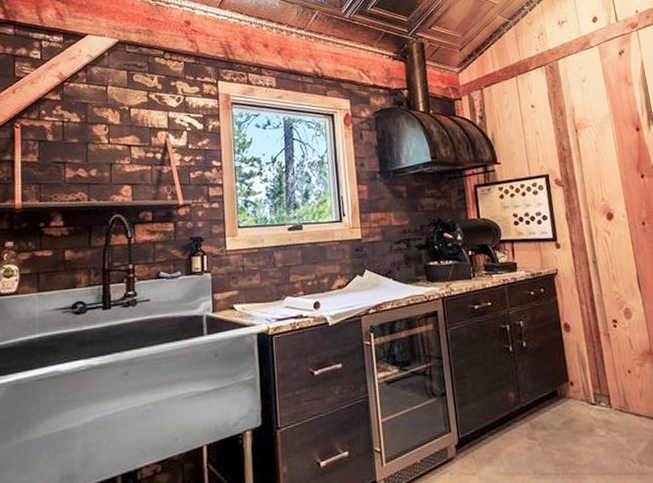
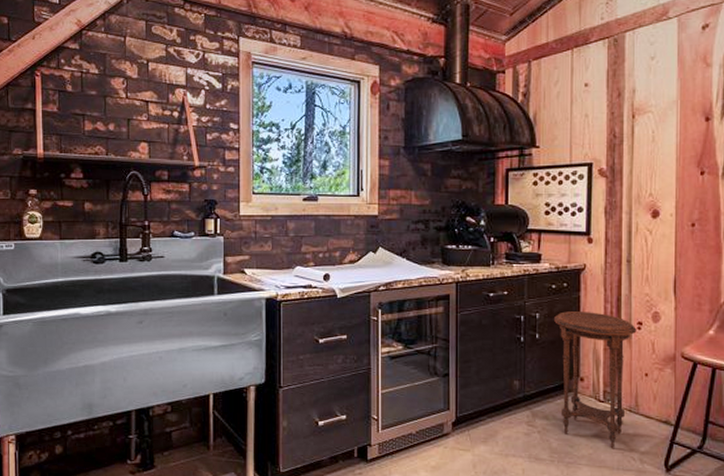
side table: none [536,314,617,453] -> present [553,311,637,449]

